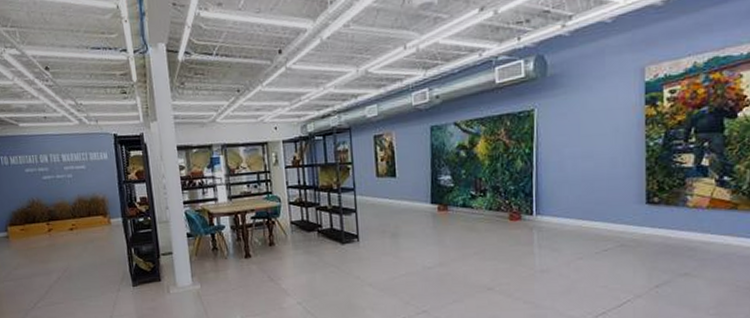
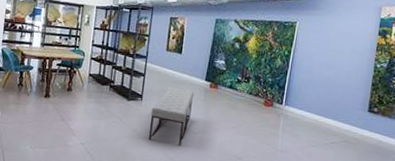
bench: none [372,218,421,287] -> present [148,87,194,146]

